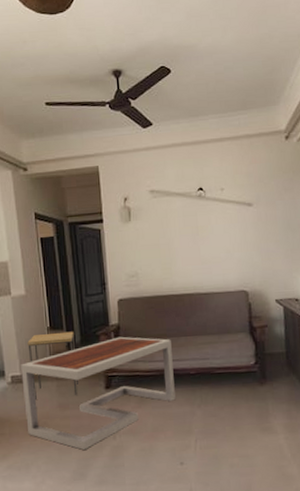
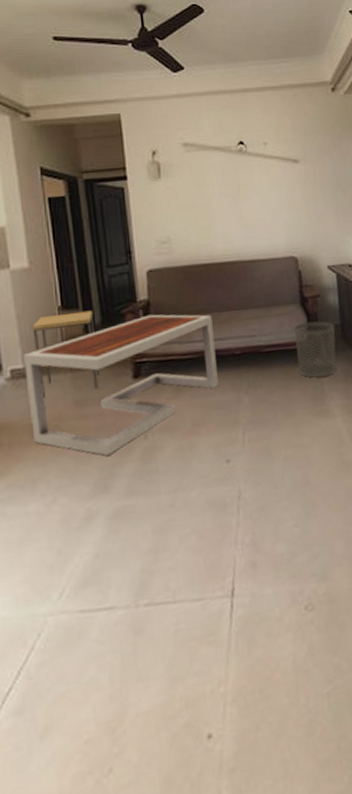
waste bin: none [242,348,281,398] -> present [293,321,337,378]

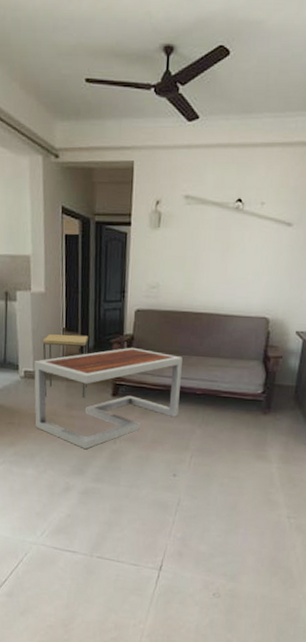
waste bin: present [293,321,337,378] -> none [249,378,290,428]

